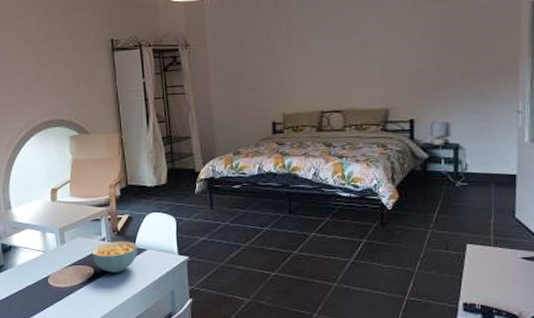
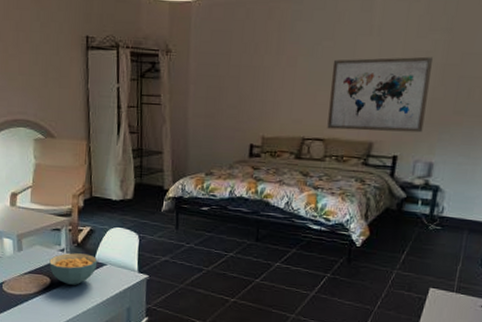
wall art: none [340,26,434,101] -> present [327,56,433,133]

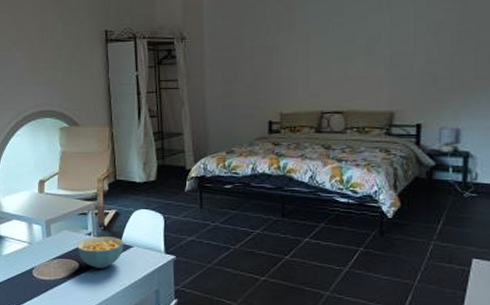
wall art: present [327,56,433,133] -> none [345,25,446,101]

